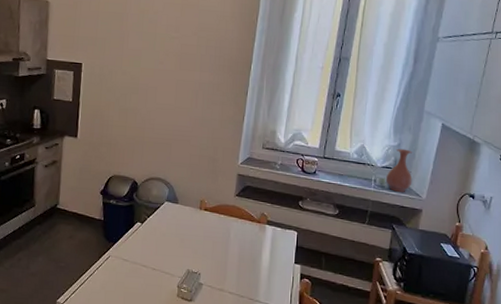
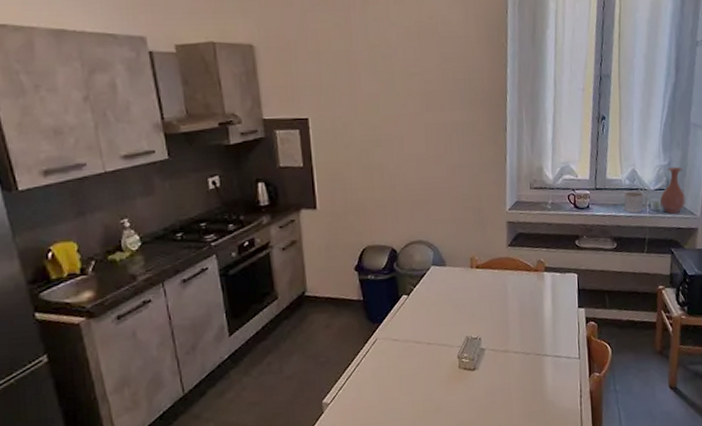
mug: none [349,165,374,187] -> present [623,191,648,214]

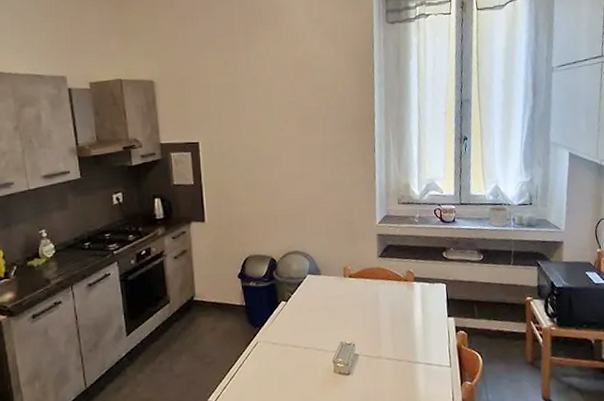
vase: present [659,167,686,215] -> none [523,183,550,228]

